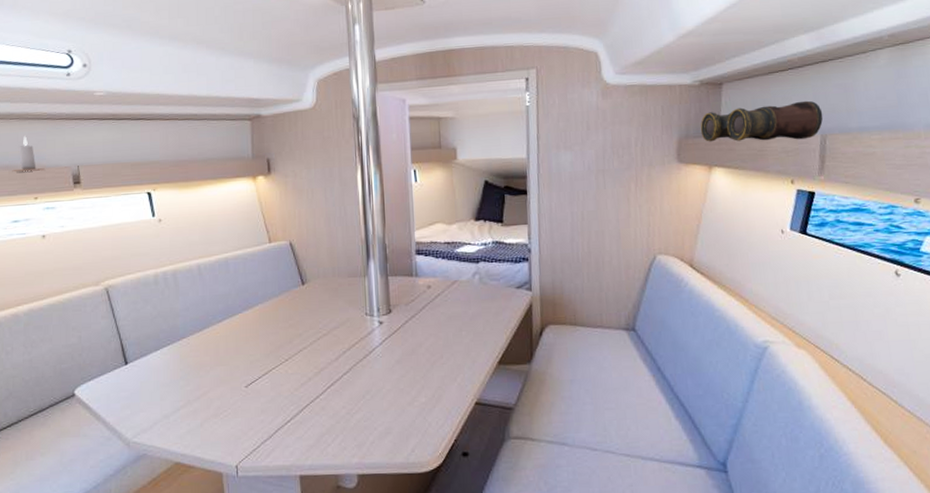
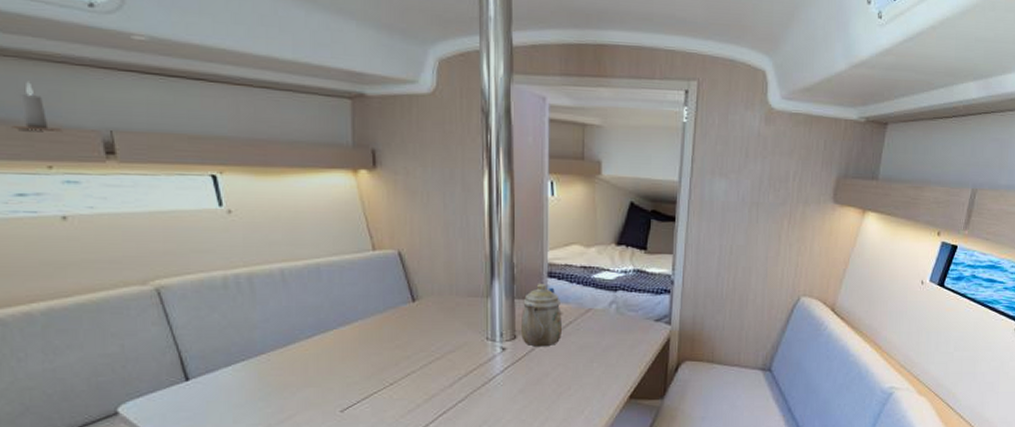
teapot: none [395,261,431,319] -> present [521,284,562,347]
binoculars: present [700,100,823,142] -> none [859,151,977,192]

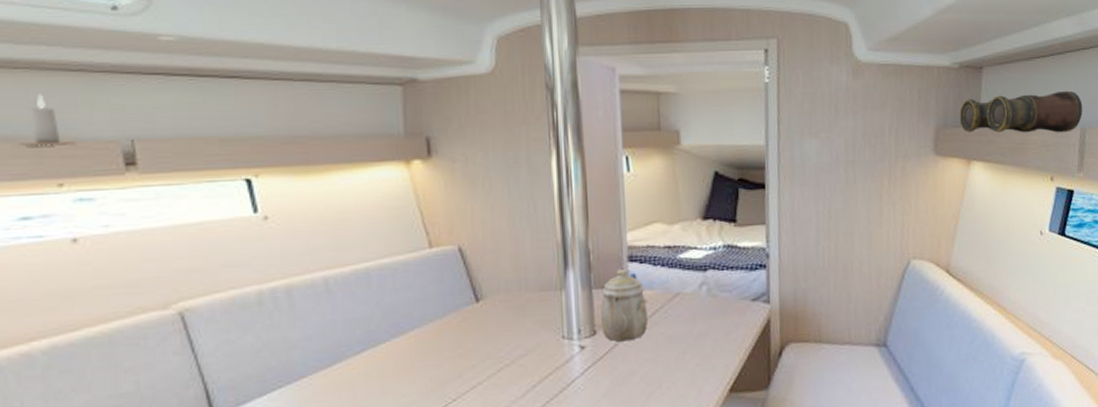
binoculars: none [859,151,977,192] -> present [959,90,1083,133]

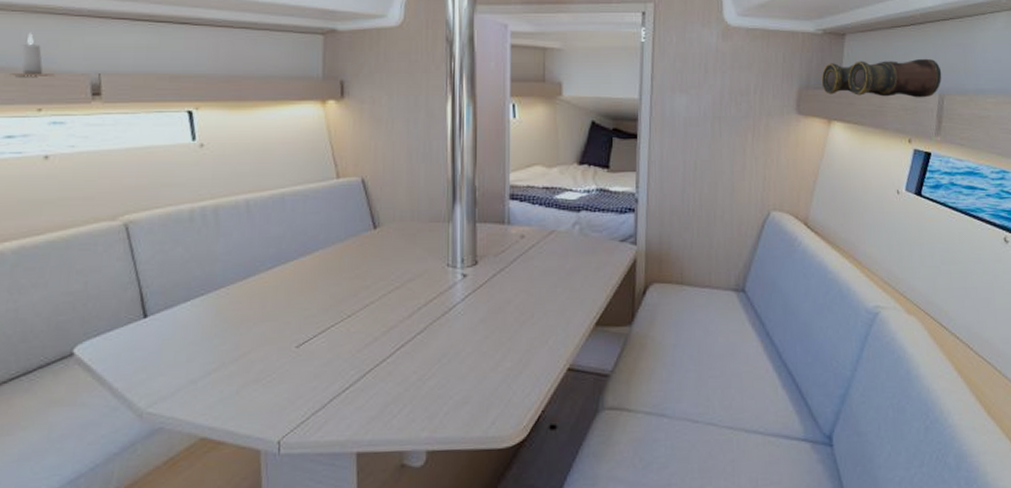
teapot: present [601,269,648,342] -> none [483,207,524,273]

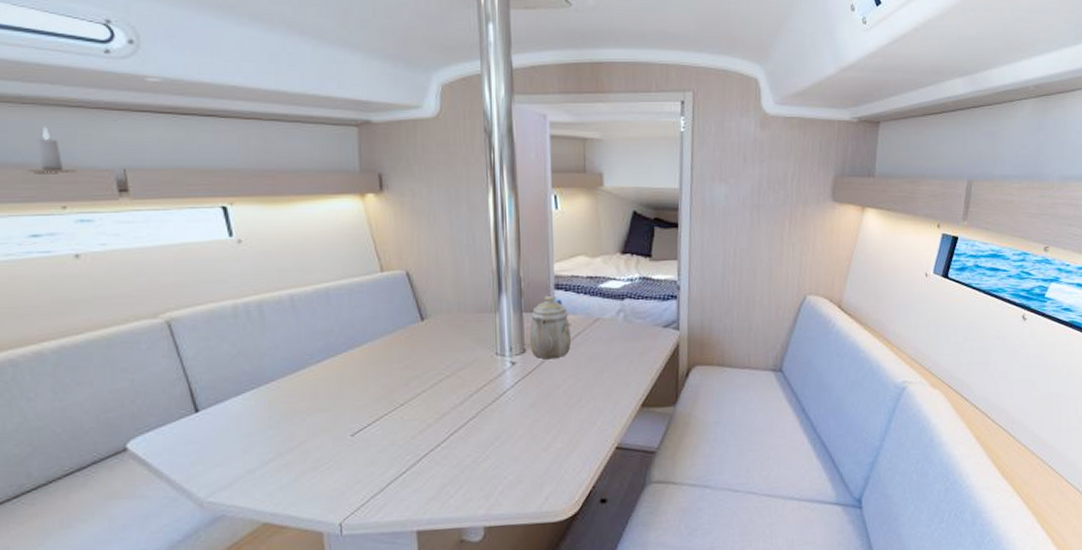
teapot: none [483,207,524,273] -> present [530,296,571,360]
binoculars: present [821,58,942,98] -> none [856,145,971,184]

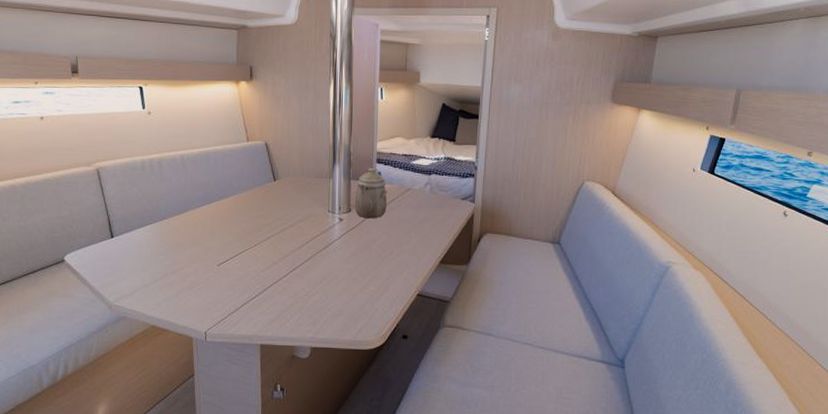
candle: present [27,127,78,173] -> none [15,25,46,58]

